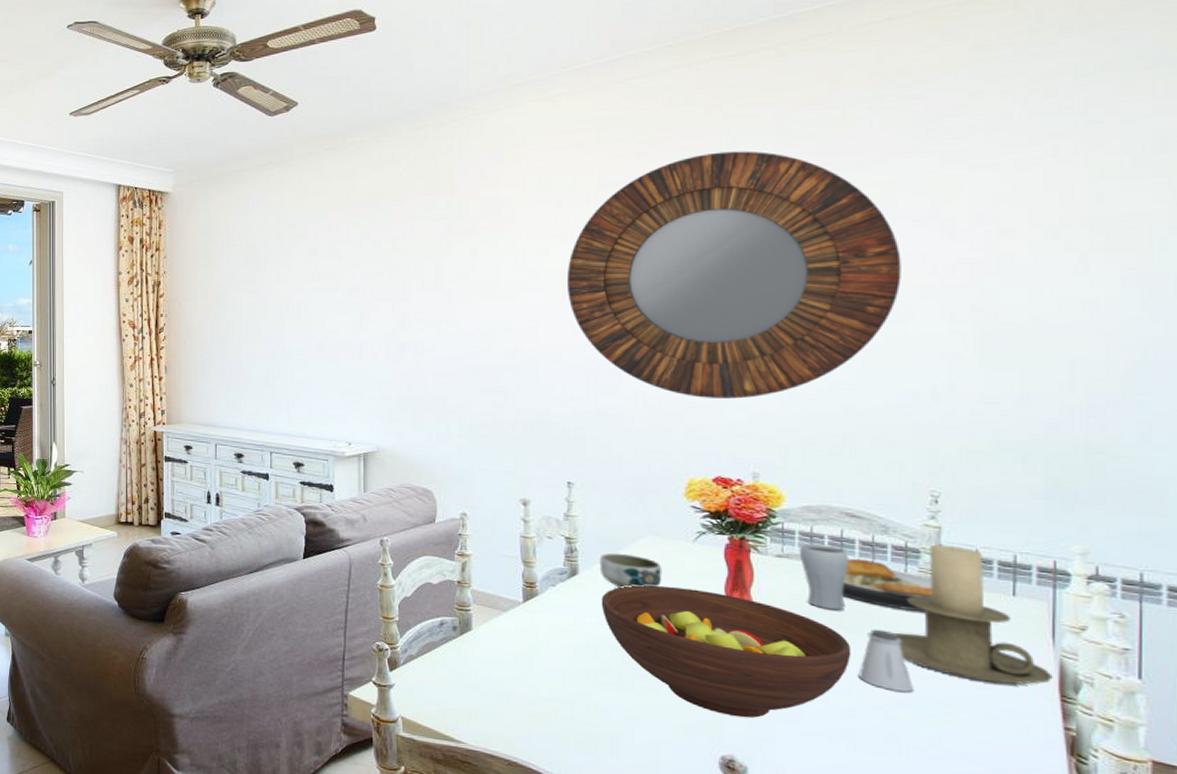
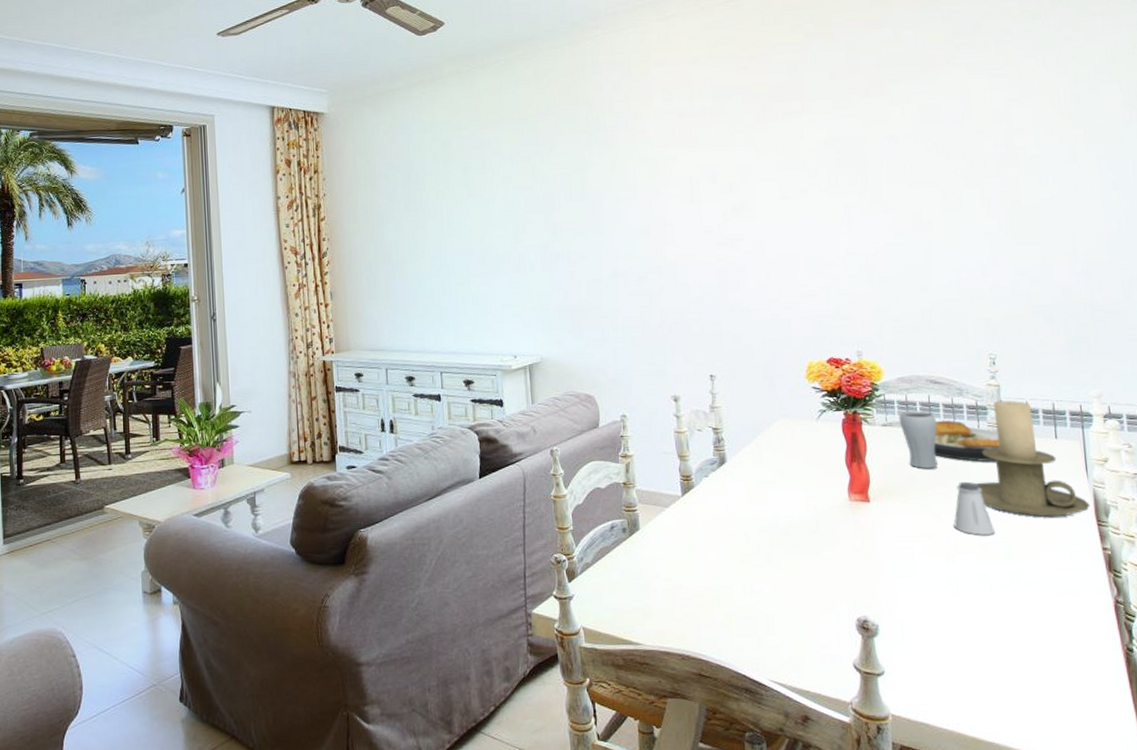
home mirror: present [568,151,901,399] -> none [693,64,950,287]
bowl: present [599,553,662,588] -> none [742,438,795,471]
fruit bowl: present [601,585,852,718] -> none [747,464,947,579]

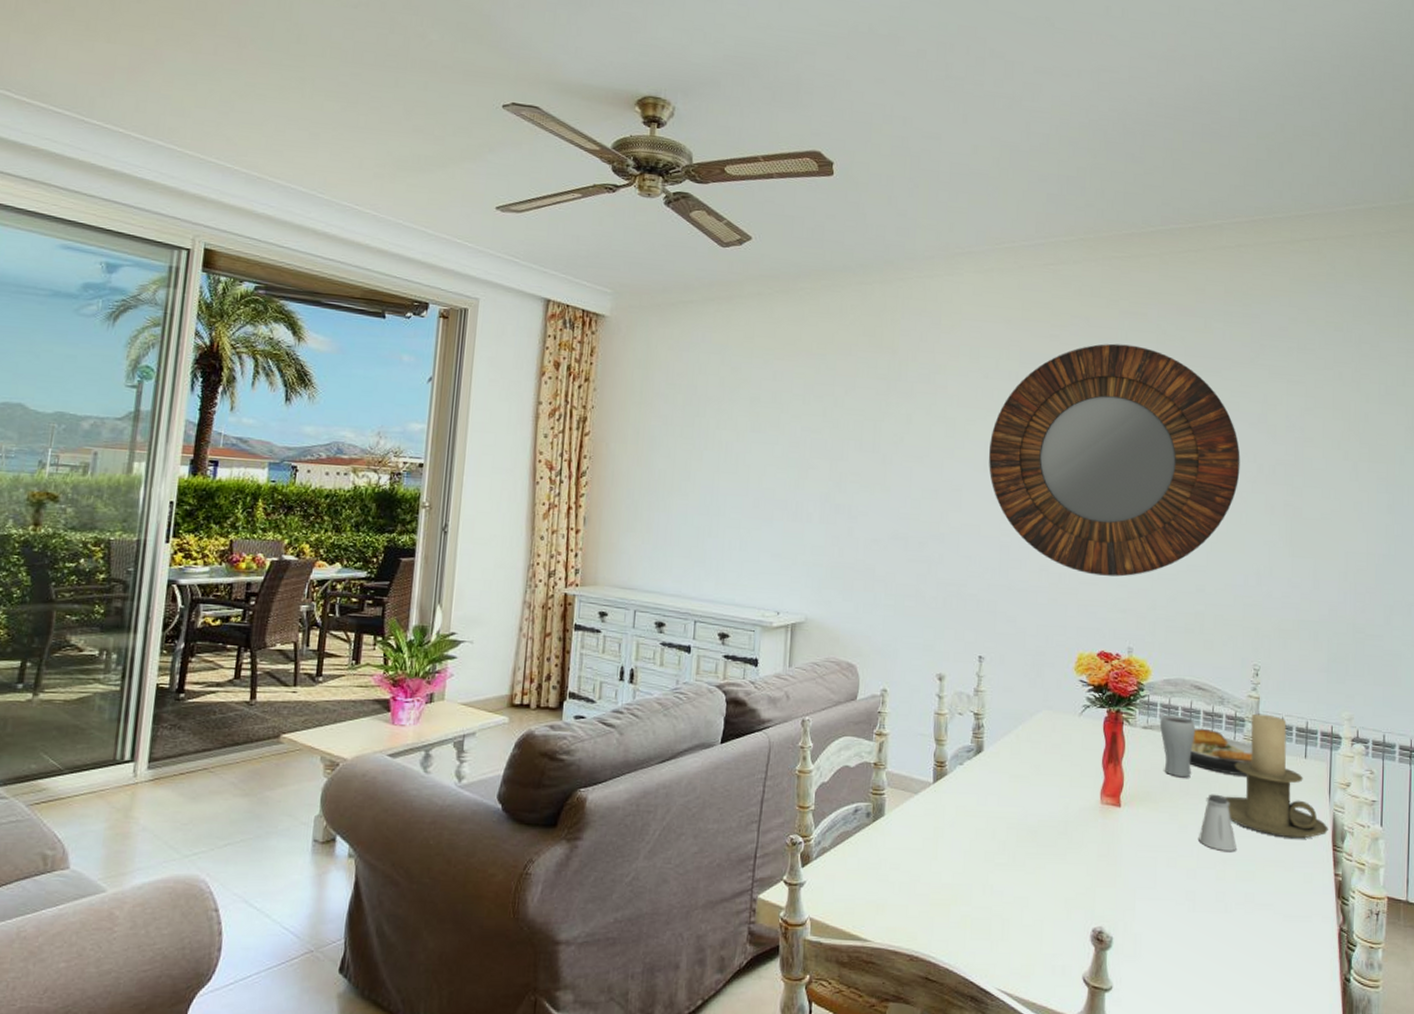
home mirror: none [693,64,950,287] -> present [989,343,1240,577]

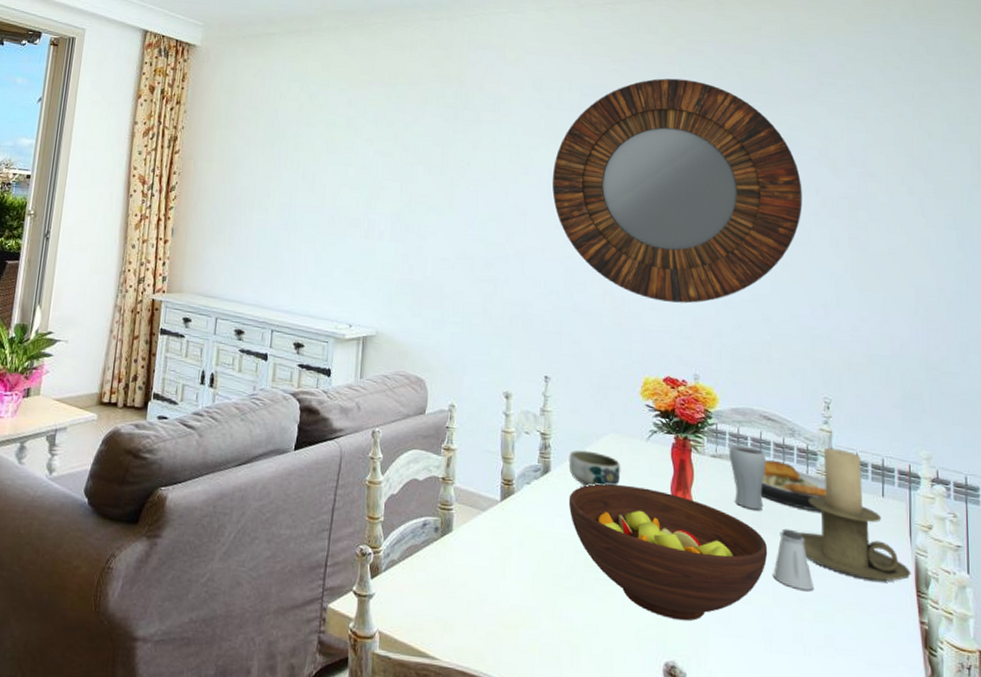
bowl: none [1001,728,1054,764] -> present [568,450,621,487]
fruit bowl: none [1001,760,1194,888] -> present [568,483,768,621]

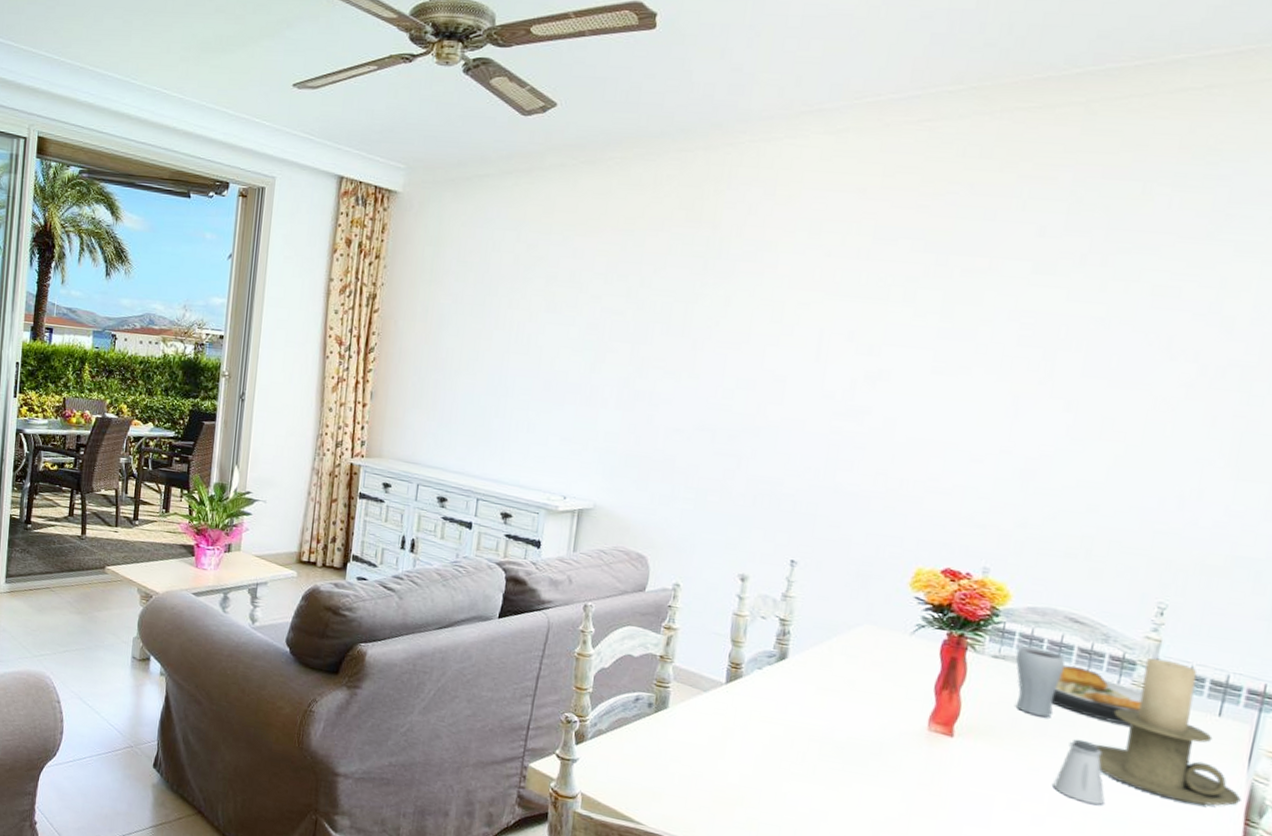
home mirror: present [552,78,802,304] -> none [821,215,1175,488]
bowl: present [568,450,621,487] -> none [810,639,875,679]
fruit bowl: present [568,483,768,621] -> none [805,675,1051,820]

